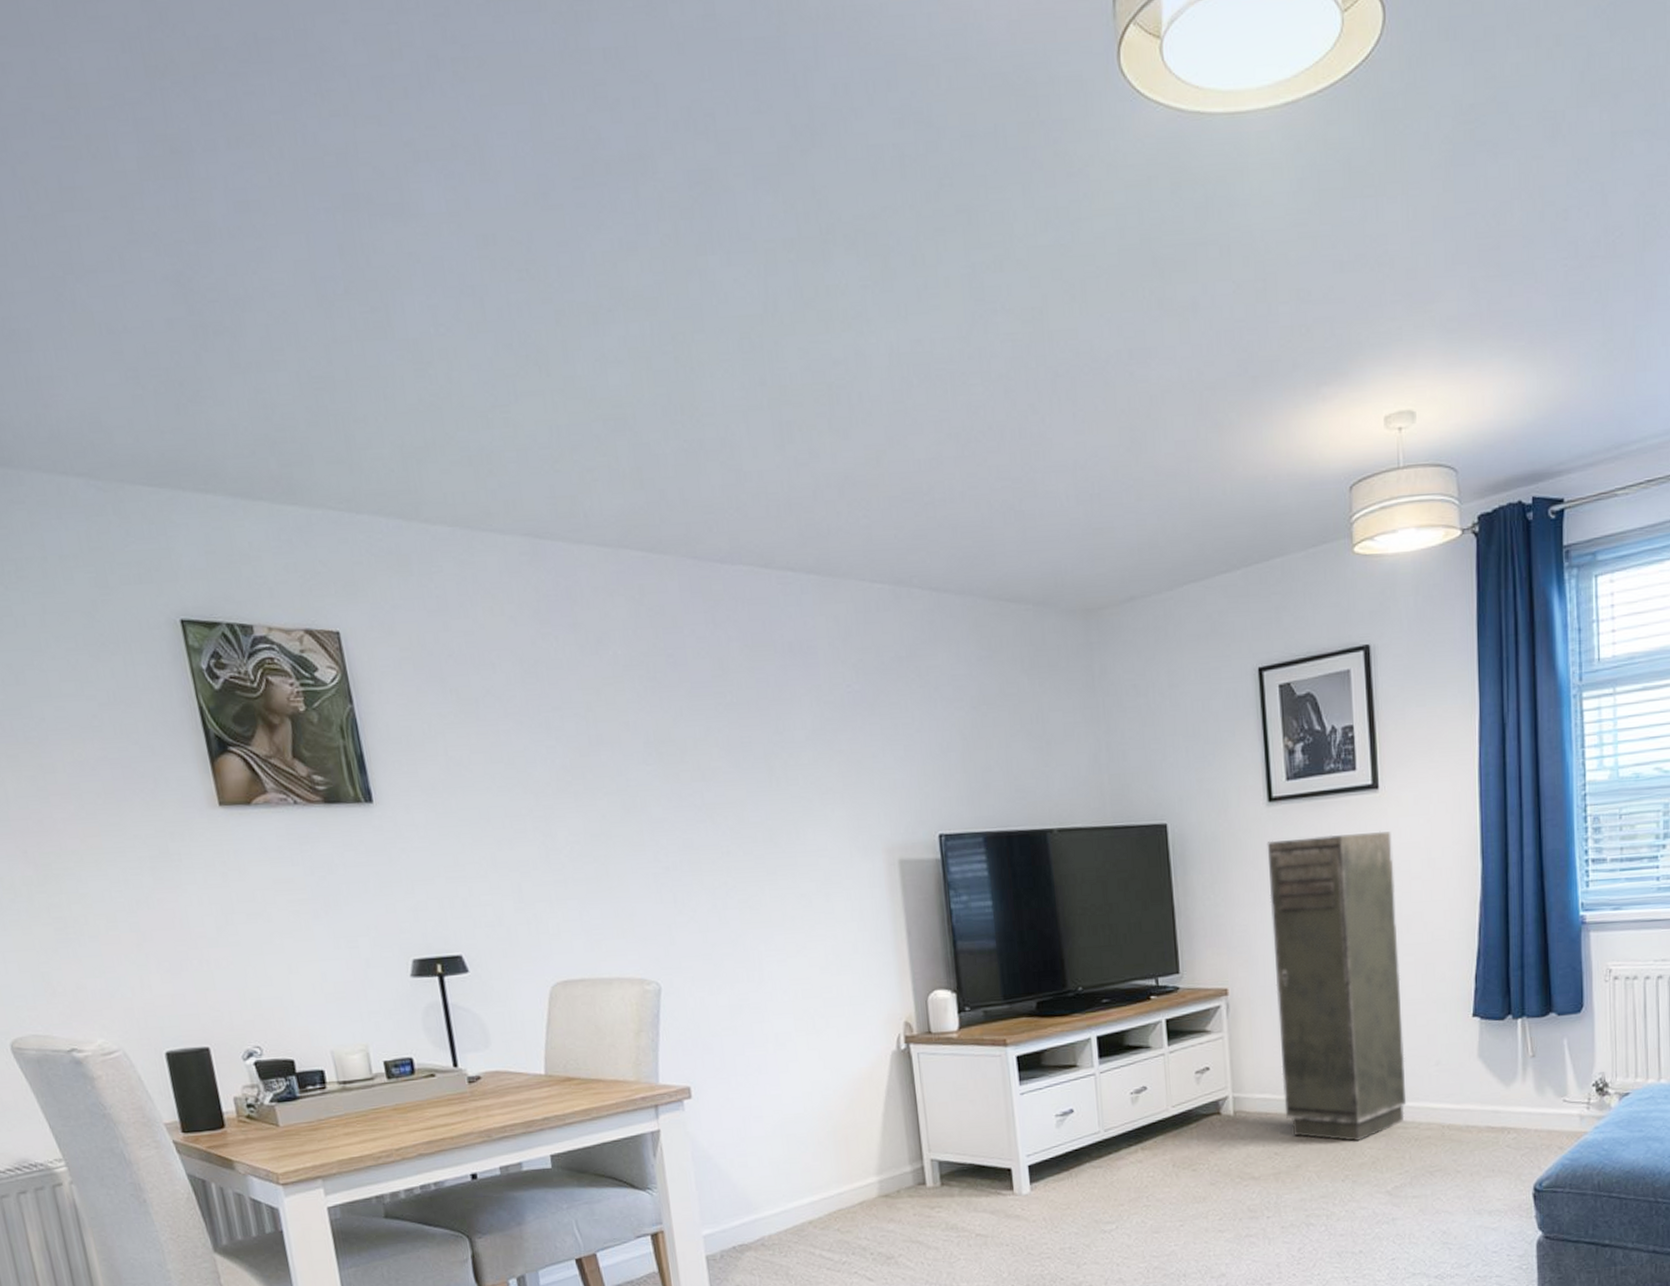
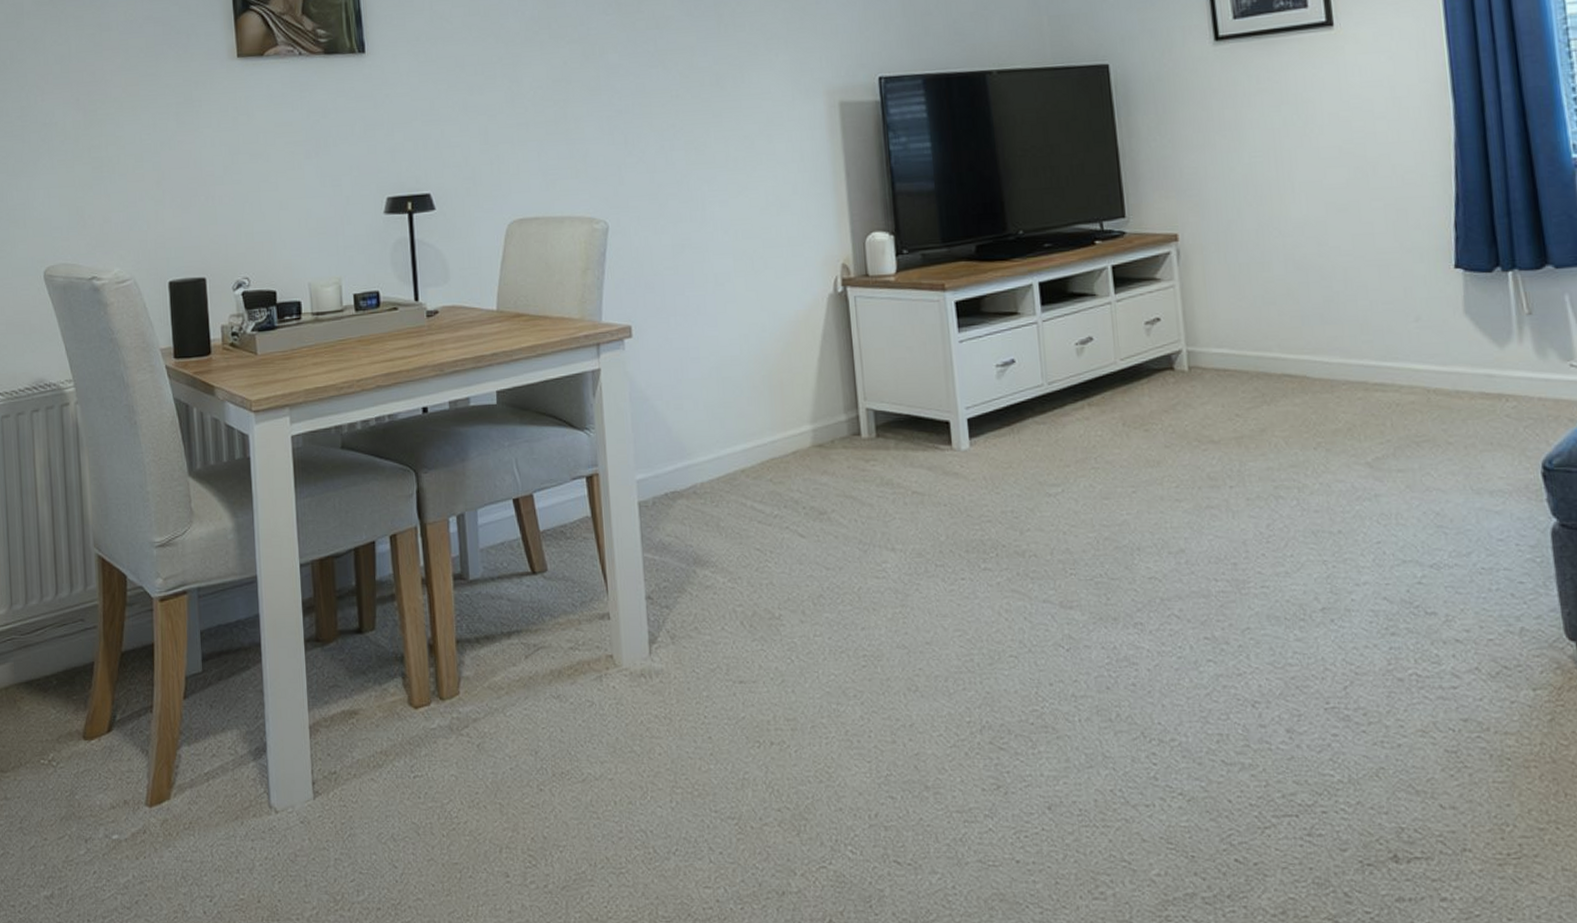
storage cabinet: present [1267,831,1407,1141] -> none [1215,69,1384,404]

